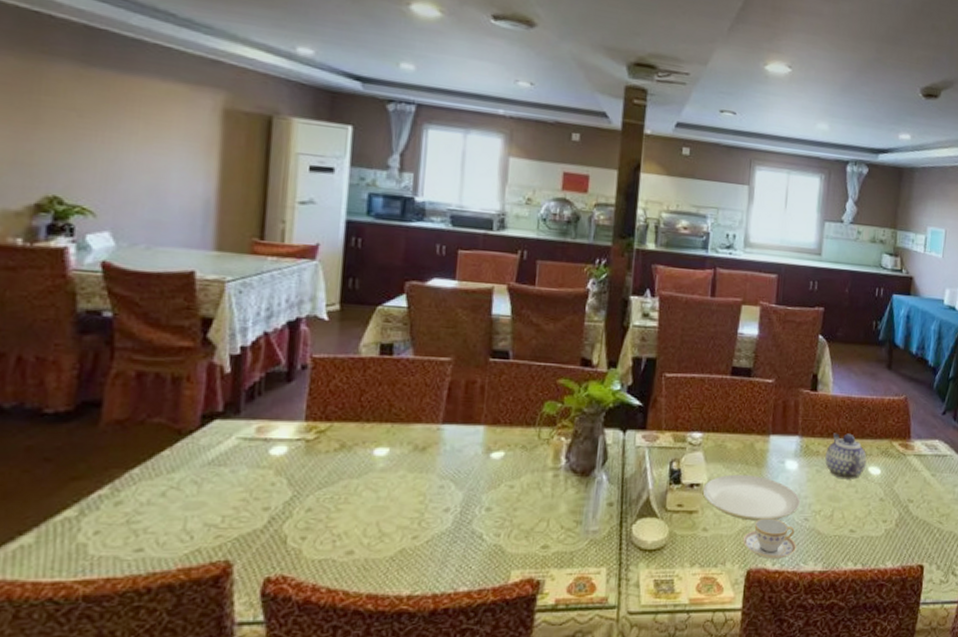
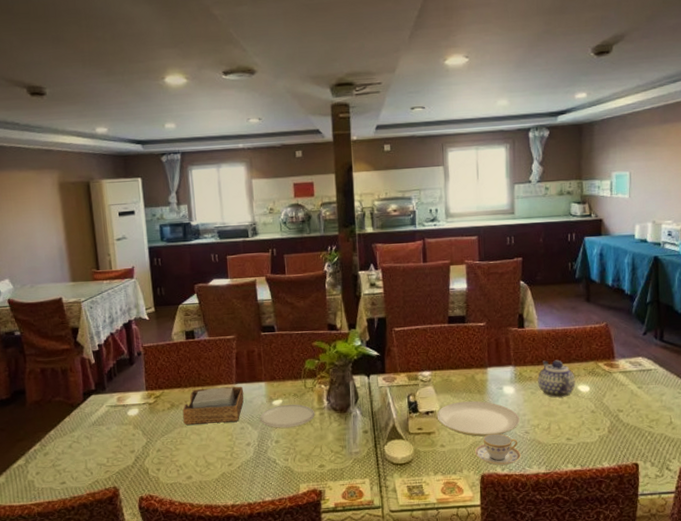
napkin holder: none [355,425,453,477] -> present [182,386,244,425]
plate: none [468,458,548,492] -> present [259,404,315,429]

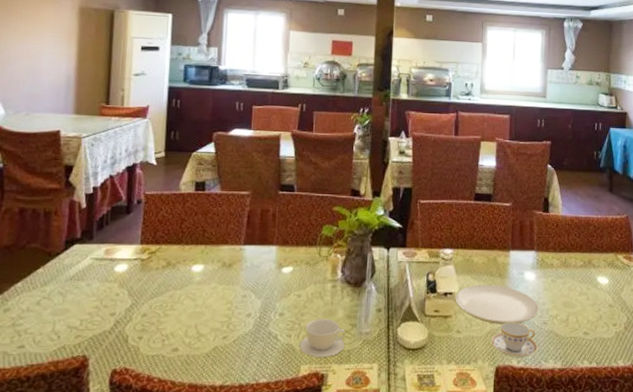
napkin holder: present [182,386,244,425] -> none [178,247,252,288]
plate: present [259,404,315,429] -> none [265,273,327,300]
teacup: none [296,442,338,476] -> present [299,318,346,357]
teapot: present [538,359,576,398] -> none [559,248,596,288]

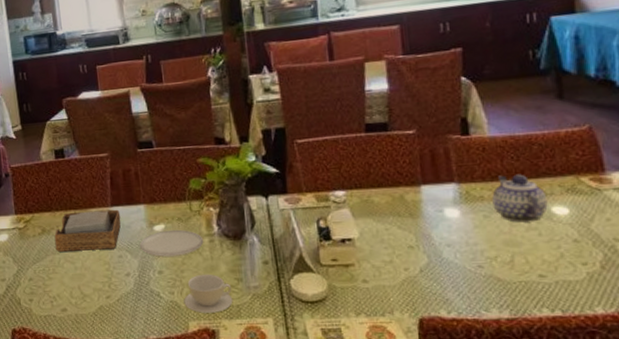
napkin holder: none [178,247,252,288] -> present [54,209,121,252]
plate: none [265,273,327,300] -> present [139,229,204,258]
plate: present [455,284,539,324] -> none [355,226,469,271]
teacup: present [491,322,538,357] -> none [408,267,473,307]
teapot: none [559,248,596,288] -> present [492,174,548,223]

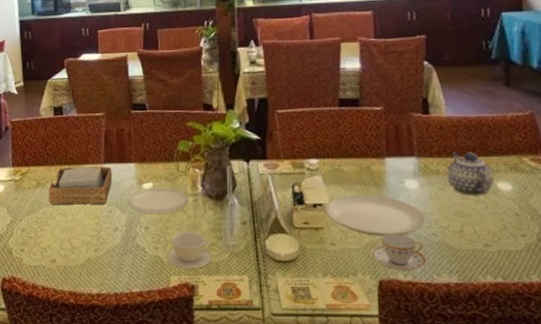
plate: none [355,226,469,271] -> present [325,194,425,236]
teacup: none [408,267,473,307] -> present [370,234,427,271]

